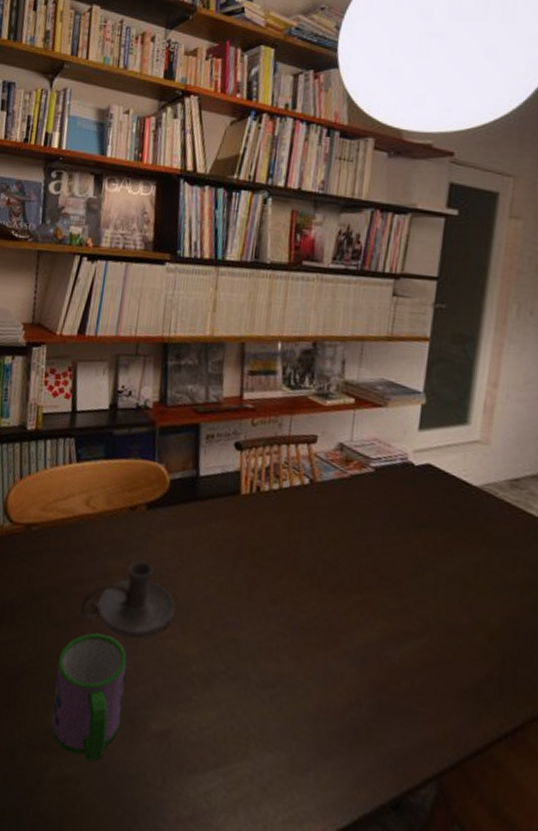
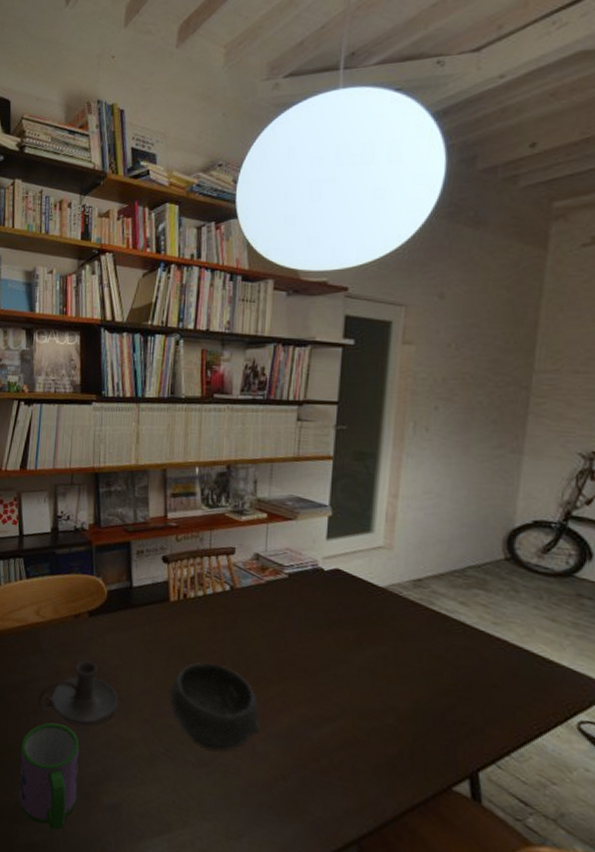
bowl: none [233,566,336,672] -> present [168,662,260,753]

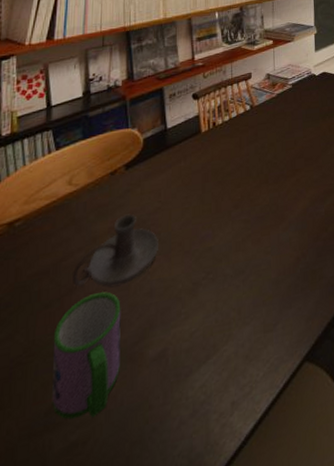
bowl: present [168,662,260,753] -> none [205,176,283,258]

